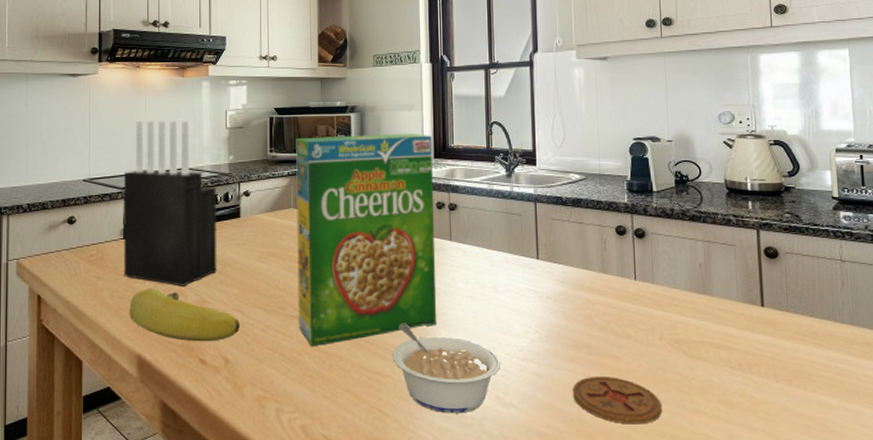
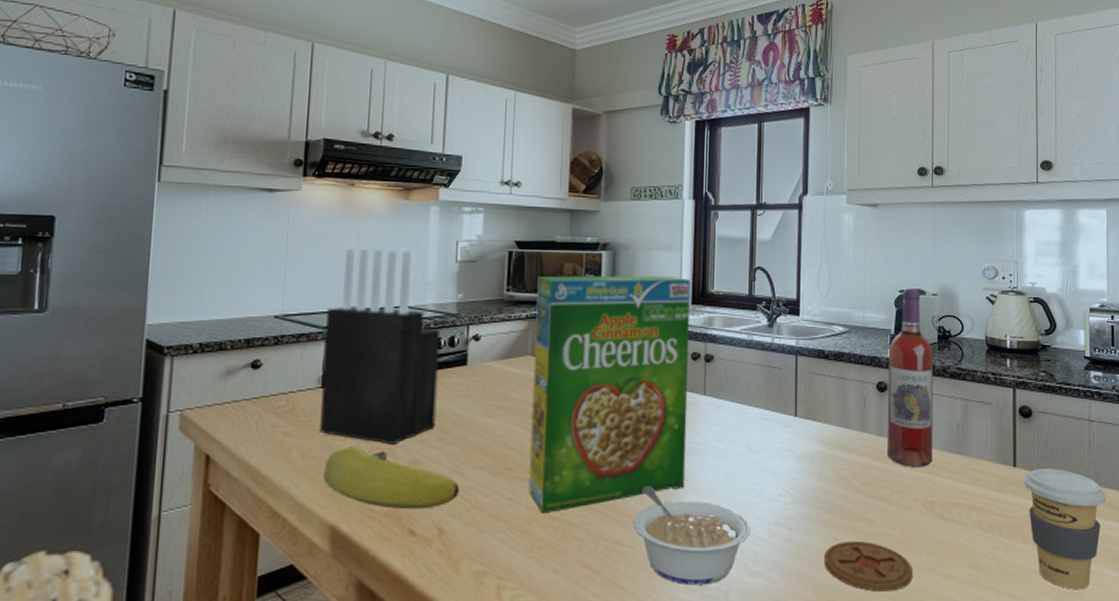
wine bottle: none [626,136,676,307] -> present [886,288,934,467]
coffee cup: none [772,308,864,428] -> present [1023,469,1106,589]

